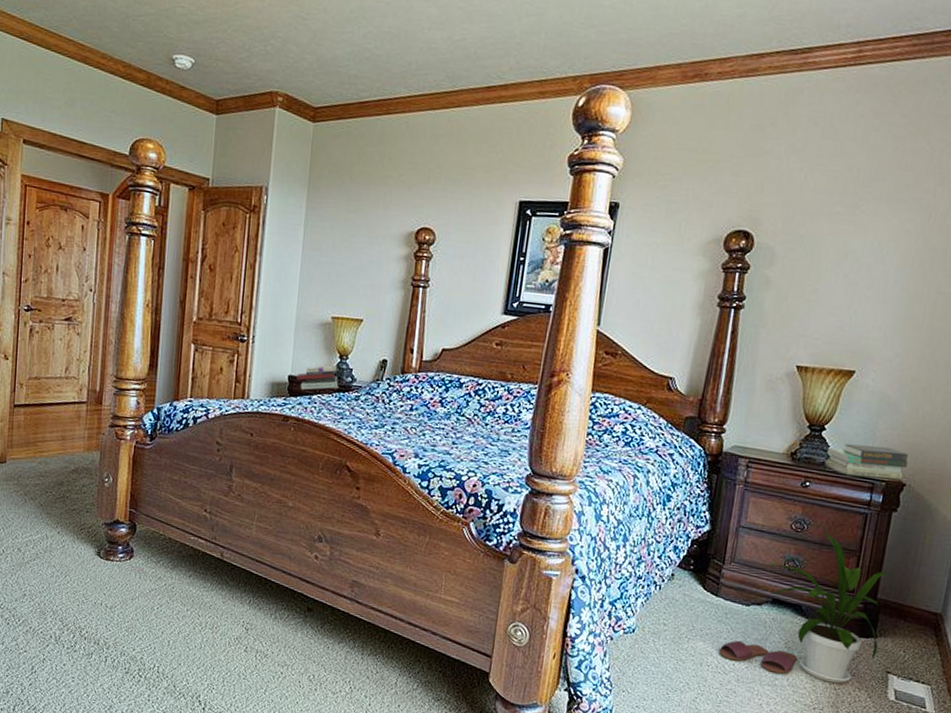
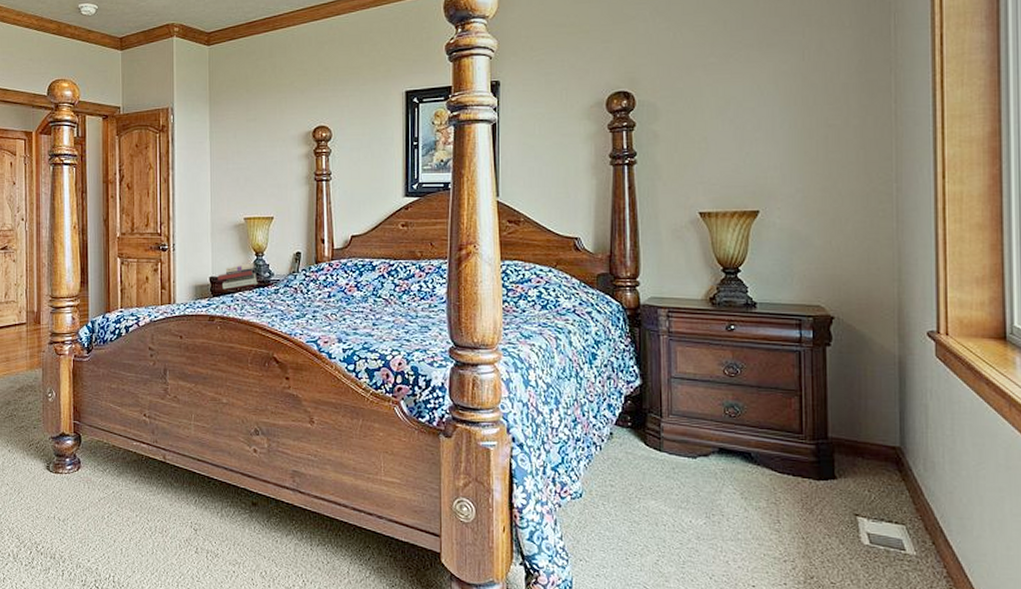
slippers: present [719,640,797,674] -> none [673,495,755,527]
house plant: present [768,533,896,684] -> none [708,375,843,532]
books: present [823,443,909,480] -> none [745,281,832,315]

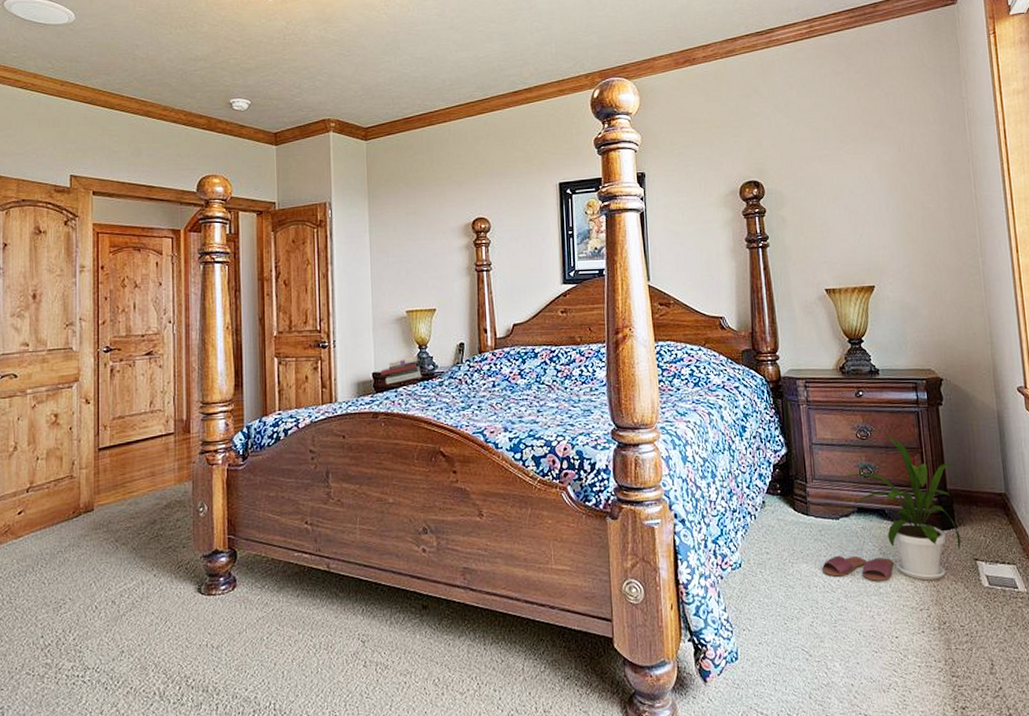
slippers: none [673,495,755,527] -> present [822,555,893,581]
house plant: none [708,375,843,532] -> present [846,436,961,581]

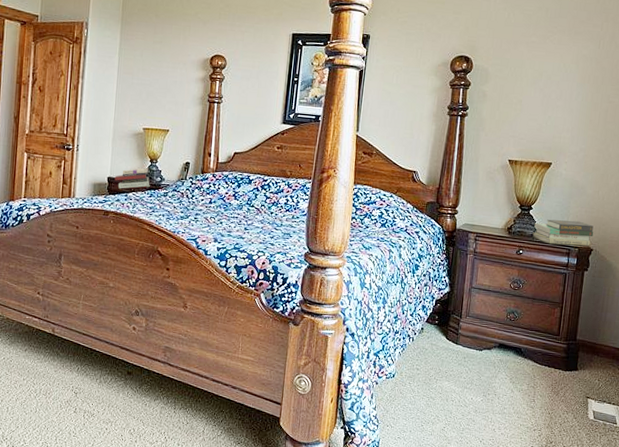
slippers: present [822,555,893,581] -> none [460,379,519,404]
house plant: present [846,436,961,581] -> none [494,290,589,409]
books: none [869,348,940,380] -> present [532,219,594,246]

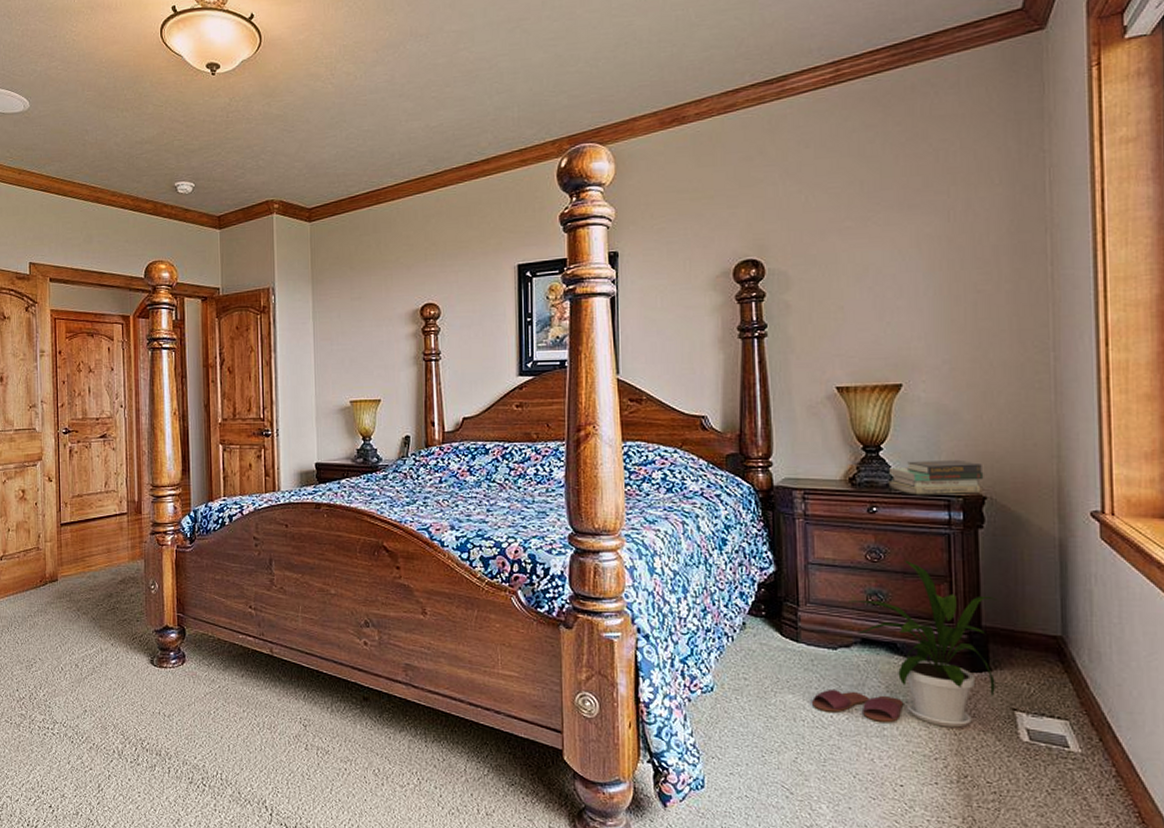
books: present [114,168,150,190] -> none [323,448,366,477]
slippers: none [460,379,519,404] -> present [812,689,902,722]
house plant: none [494,290,589,409] -> present [848,560,998,728]

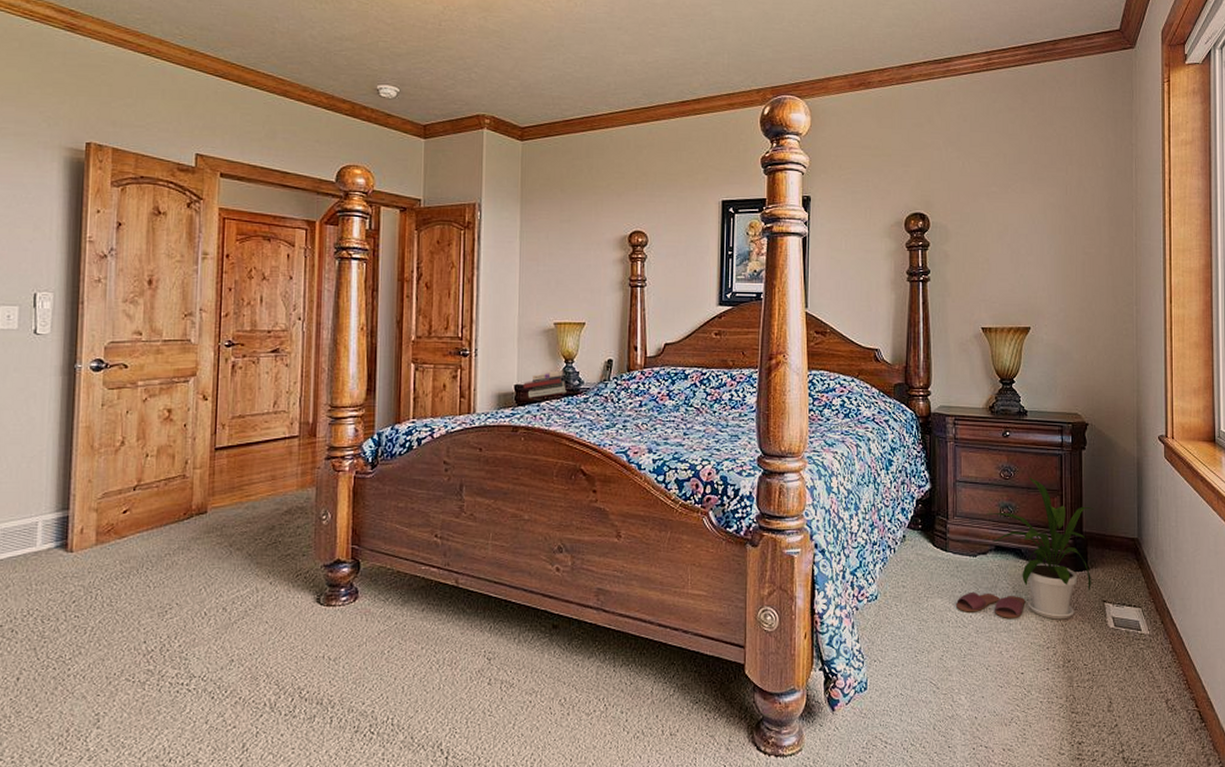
books: none [323,448,366,477] -> present [523,370,567,400]
books: present [888,459,984,496] -> none [1018,392,1087,422]

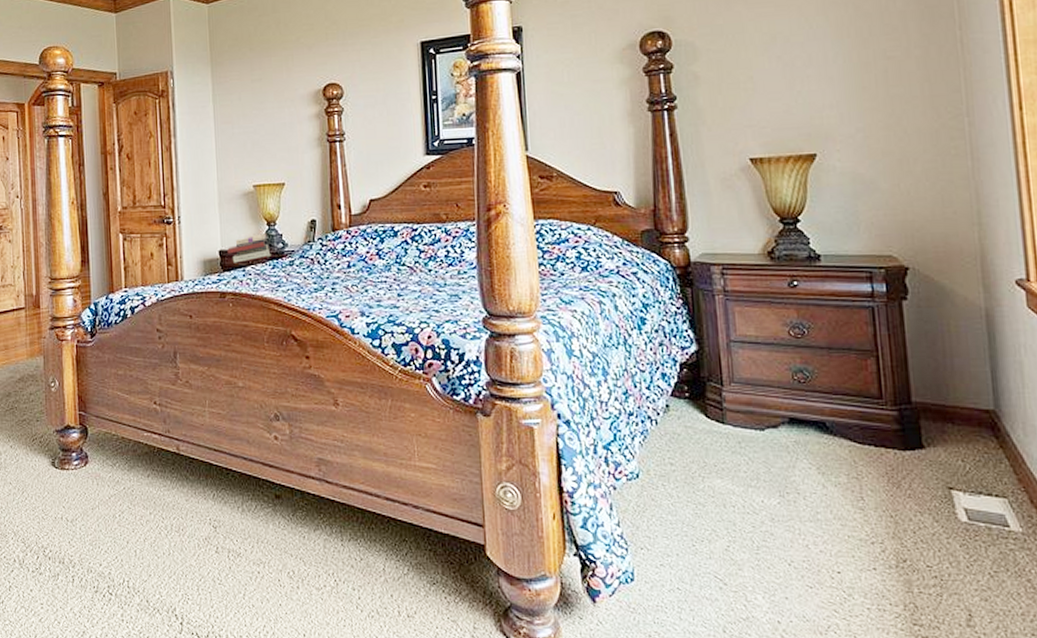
slippers: present [956,591,1024,618] -> none [742,472,835,505]
house plant: present [986,477,1094,620] -> none [774,335,930,509]

